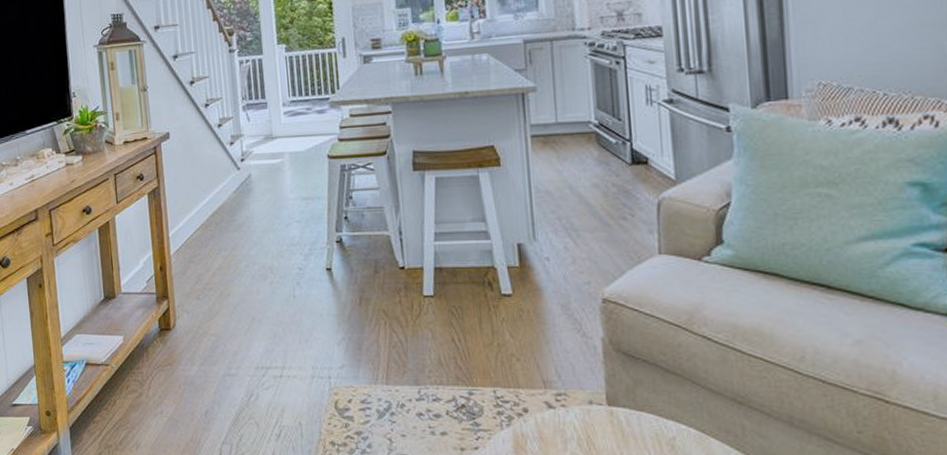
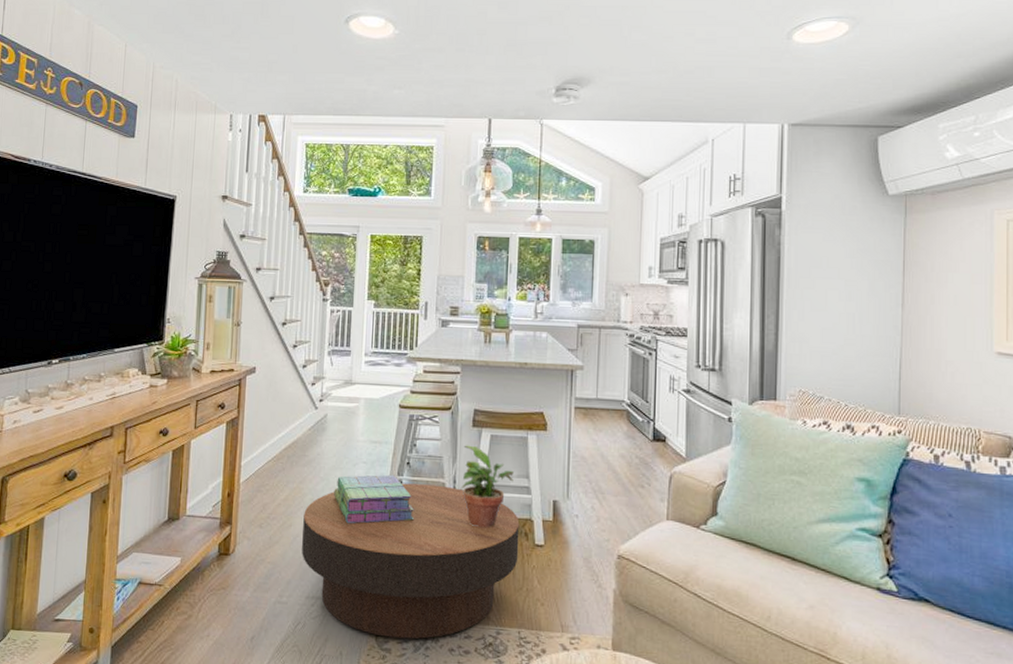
coffee table: none [241,238,484,405] -> present [302,483,520,639]
stack of books: none [269,231,361,288] -> present [334,474,415,524]
potted plant: none [405,191,468,281] -> present [460,445,514,528]

